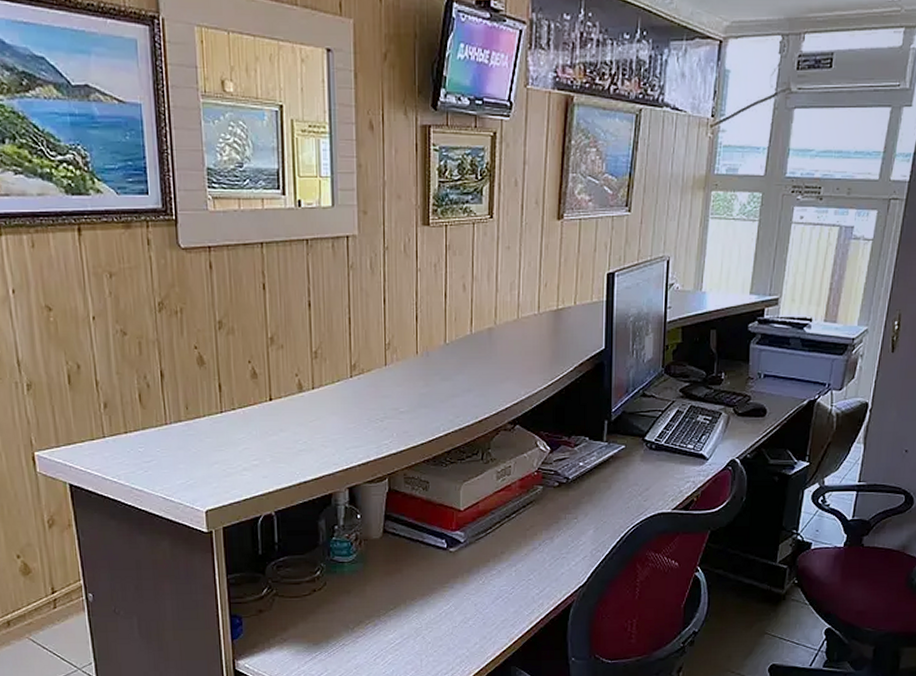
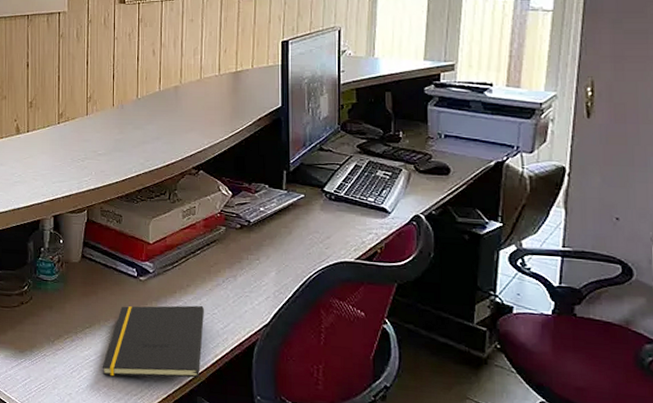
notepad: none [409,572,520,658] -> present [102,305,205,378]

